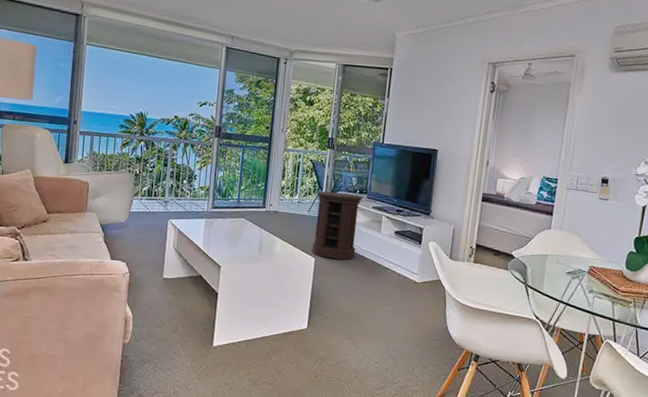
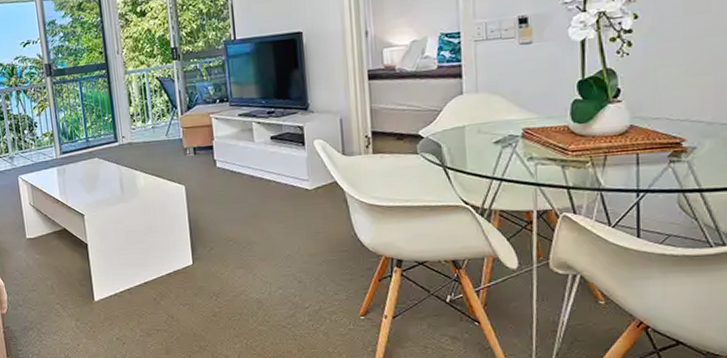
side table: present [312,191,363,260] -> none [171,105,230,183]

